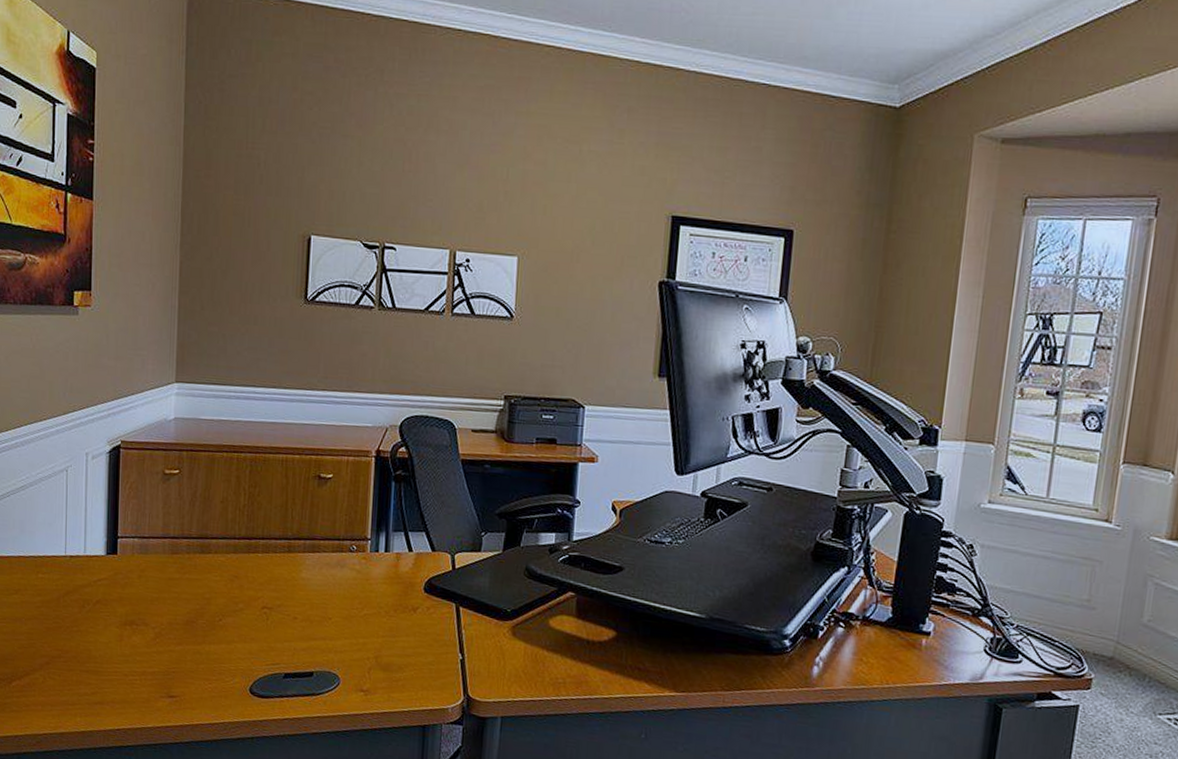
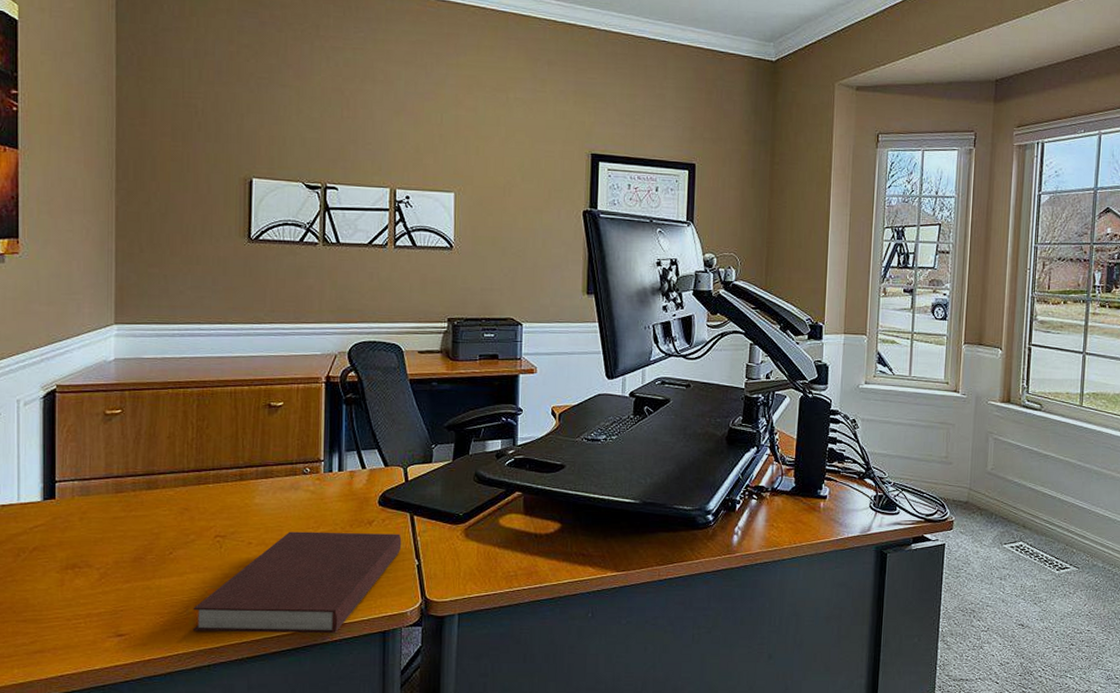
notebook: none [238,610,446,722] -> present [192,531,402,634]

